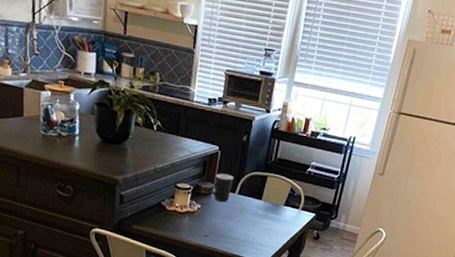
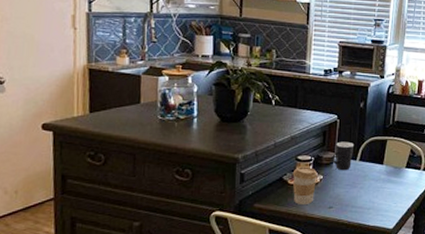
coffee cup: none [170,194,196,231] -> present [292,166,318,204]

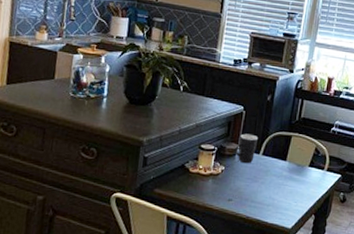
coffee cup: present [292,166,318,204] -> none [194,155,220,195]

